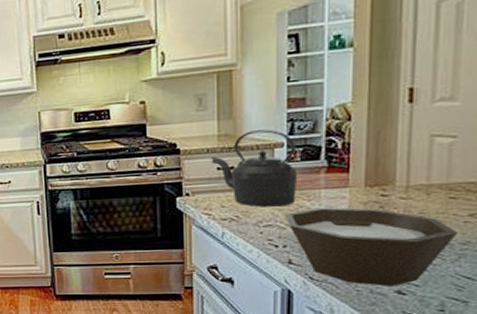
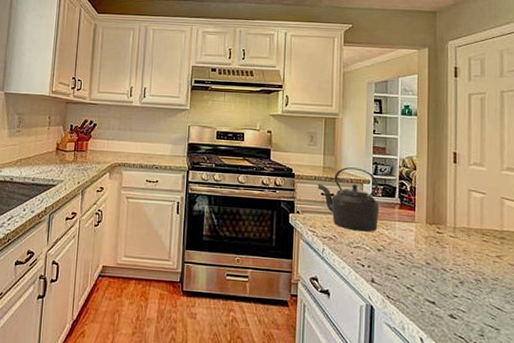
bowl: present [284,207,459,286] -> none [369,236,490,311]

